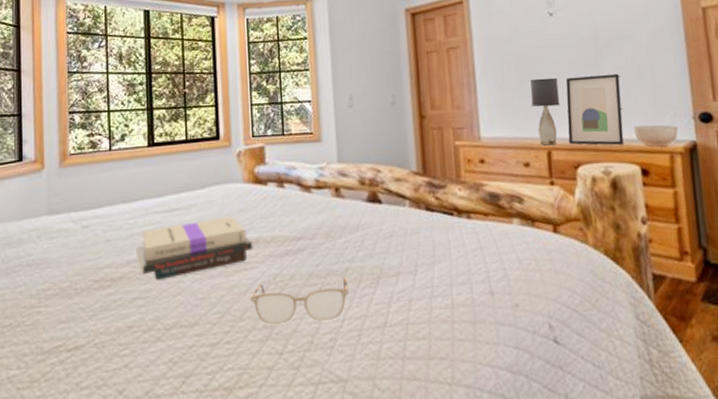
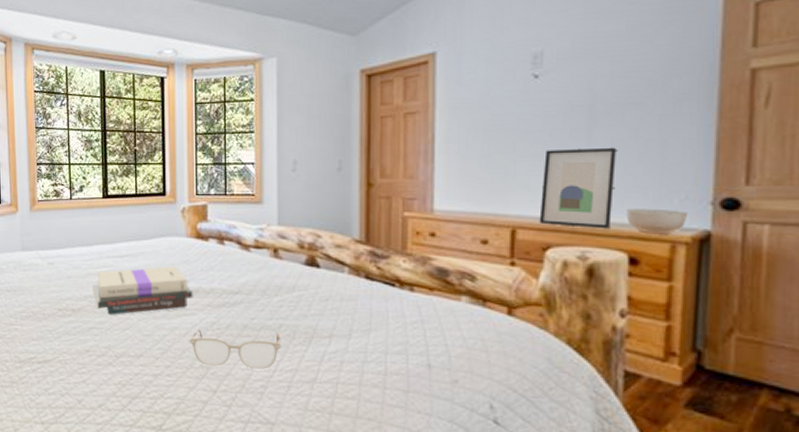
table lamp: present [530,77,560,146] -> none [499,149,534,223]

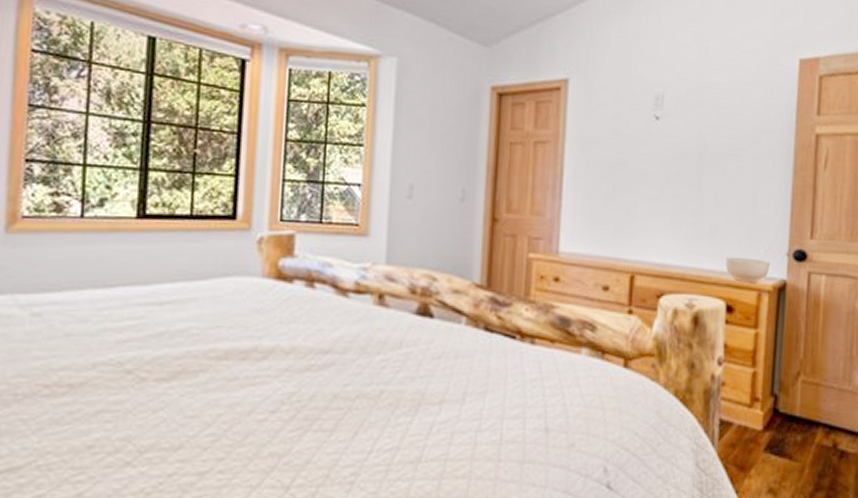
books: present [92,266,193,315] -> none [107,317,267,390]
eyeglasses: present [189,329,282,370] -> none [255,403,382,453]
picture frame: present [539,147,618,228] -> none [655,194,720,276]

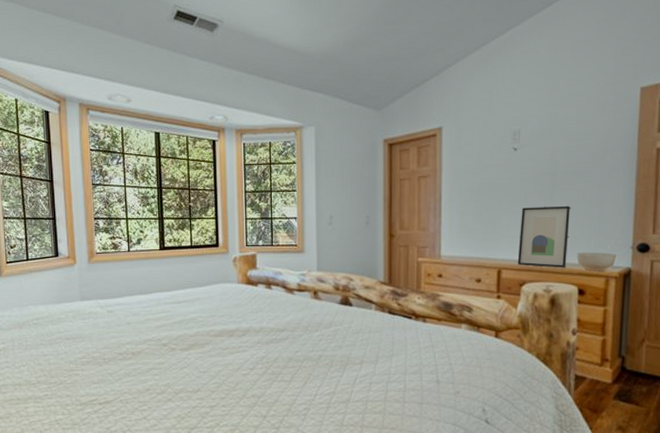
picture frame: none [655,194,720,276] -> present [517,205,571,268]

